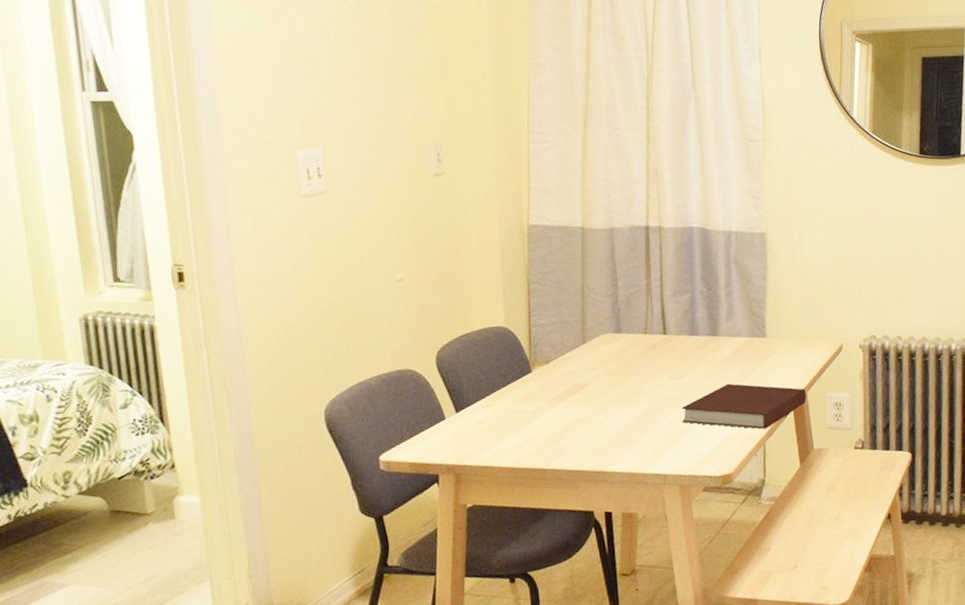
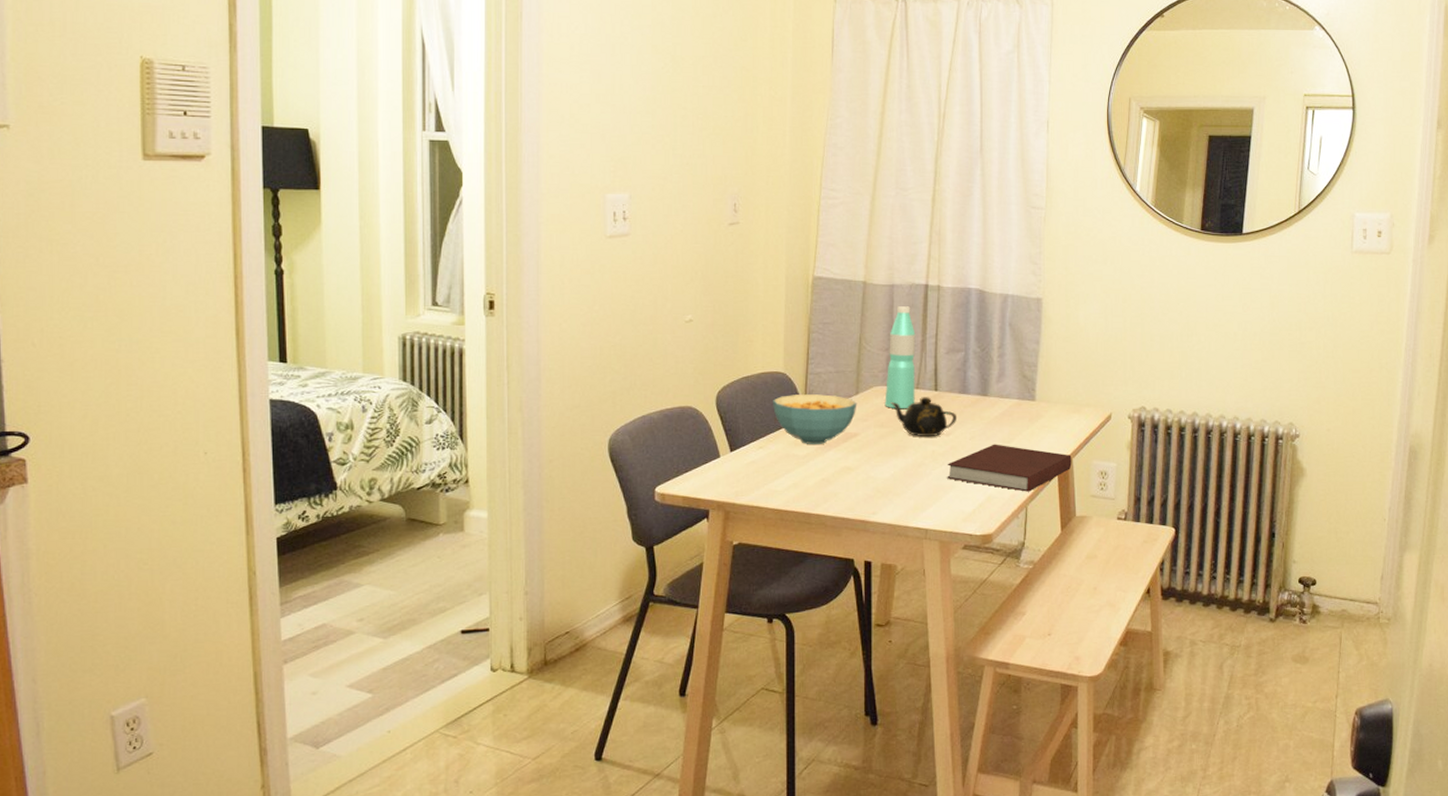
cereal bowl: none [496,346,585,399] -> present [773,394,857,444]
water bottle: none [612,250,644,356] -> present [884,306,916,409]
teapot: none [619,341,689,382] -> present [891,397,958,436]

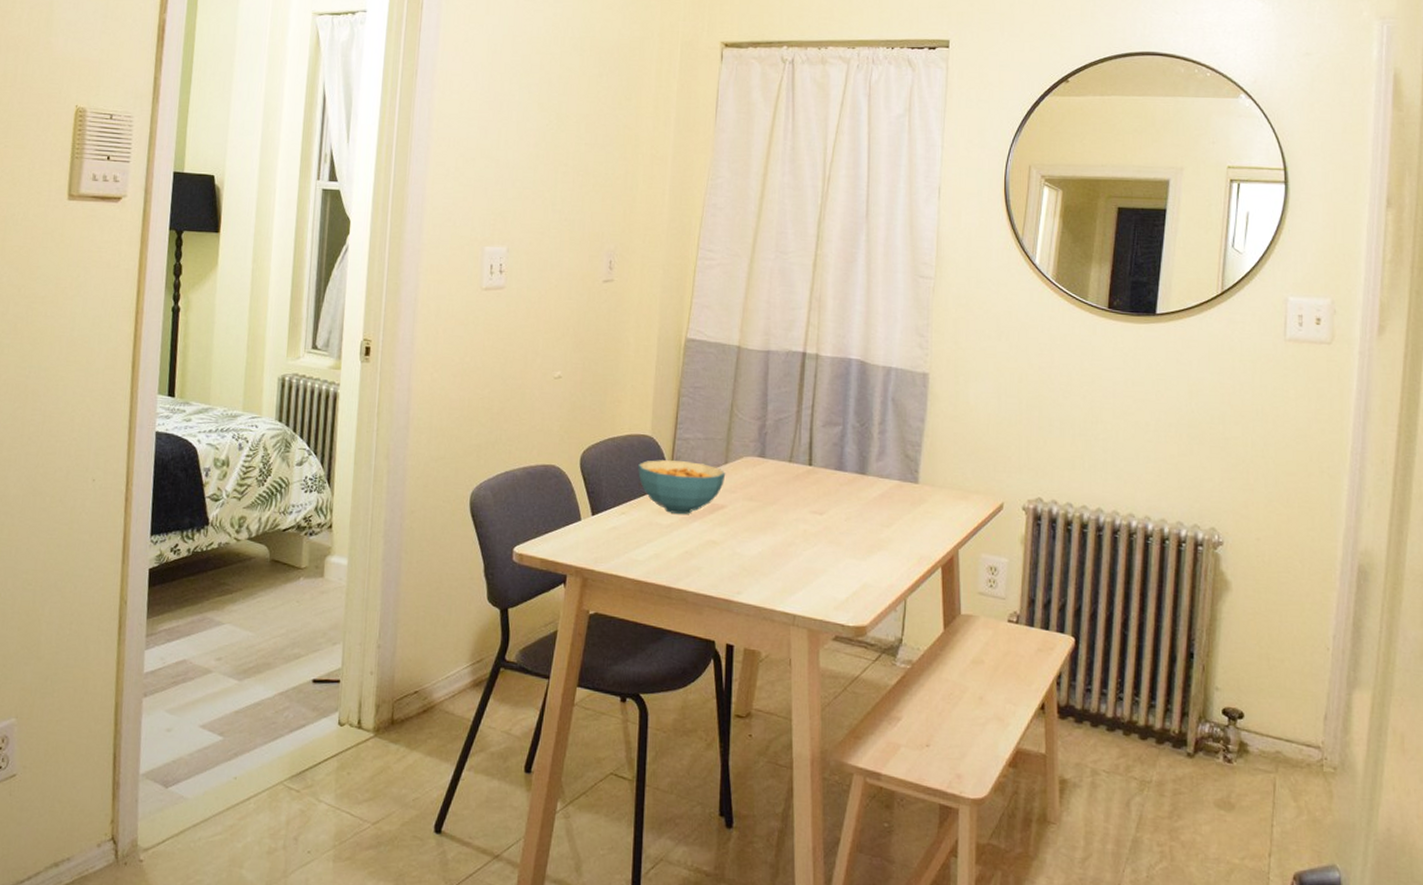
water bottle: present [884,306,916,409] -> none [754,374,791,483]
teapot: present [891,397,958,436] -> none [761,471,833,514]
notebook: present [947,444,1072,492] -> none [819,527,957,583]

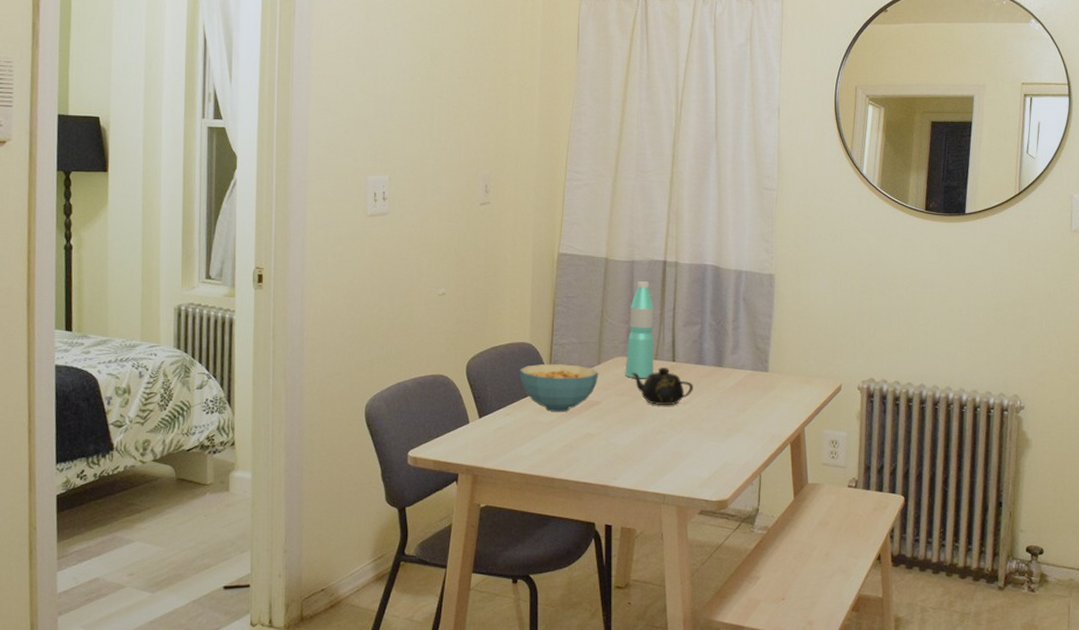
water bottle: none [754,374,791,483] -> present [625,281,655,379]
teapot: none [761,471,833,514] -> present [630,367,694,405]

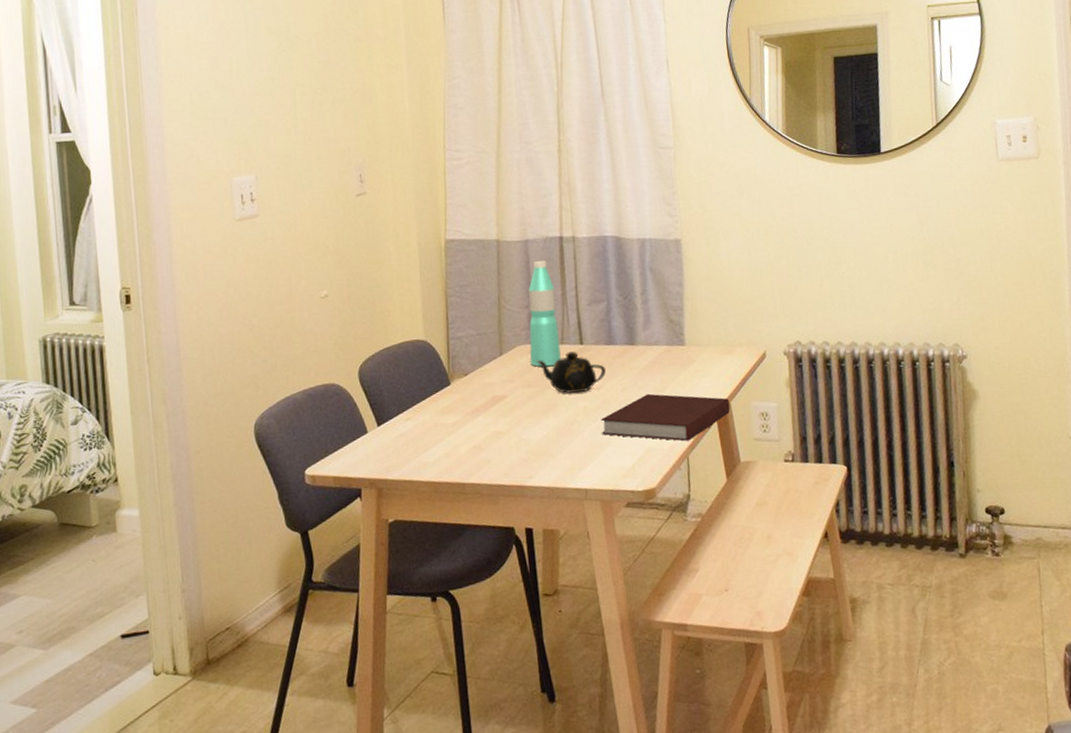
cereal bowl: present [520,364,599,412] -> none [416,358,503,412]
notebook: none [684,413,804,459] -> present [601,393,730,441]

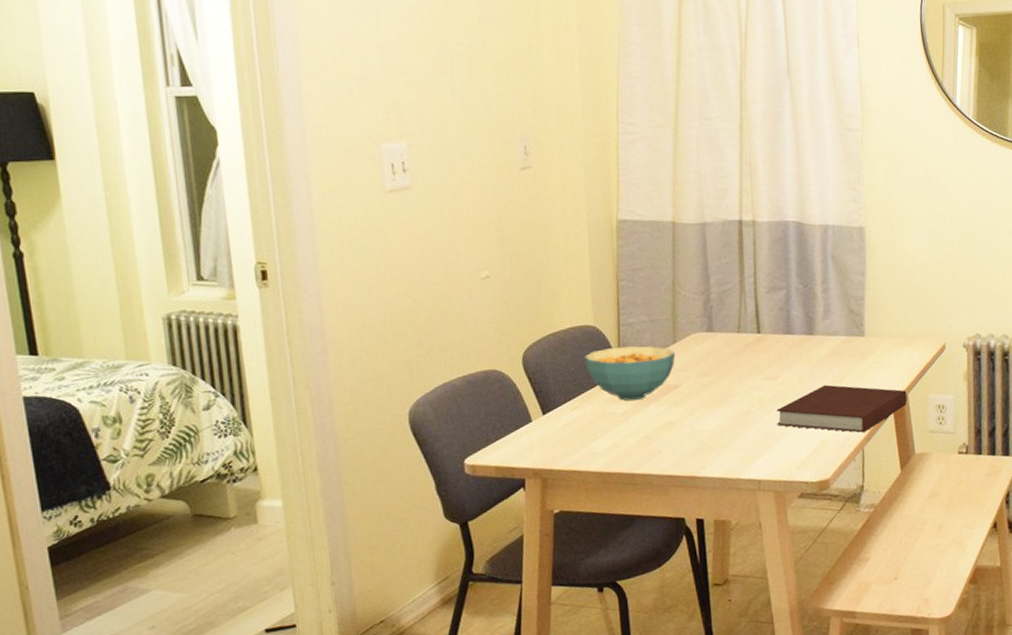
cereal bowl: none [416,358,503,412] -> present [584,346,676,401]
water bottle: present [528,260,561,367] -> none [704,245,737,356]
teapot: present [536,351,607,393] -> none [711,340,784,383]

